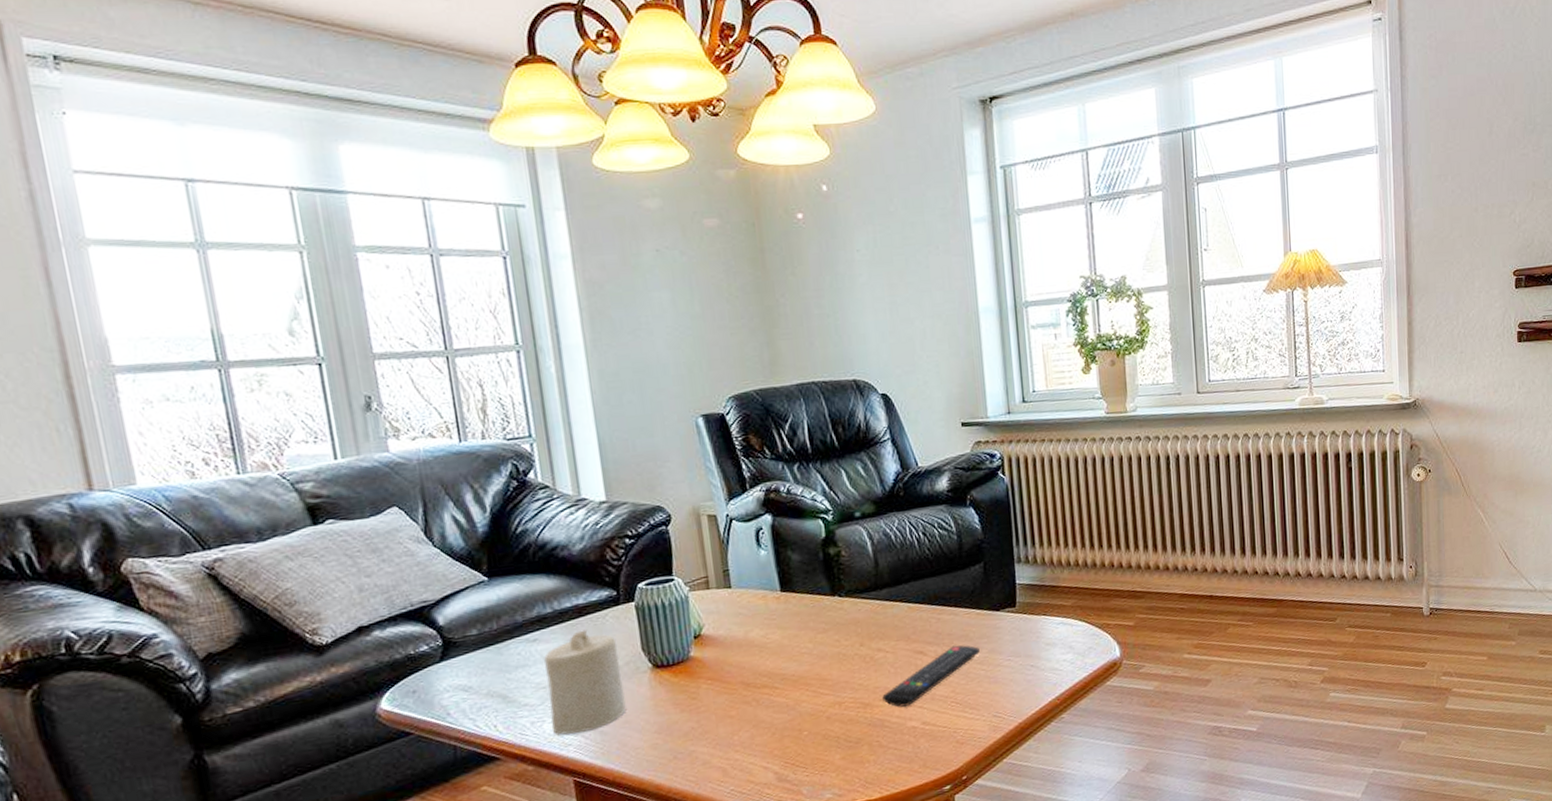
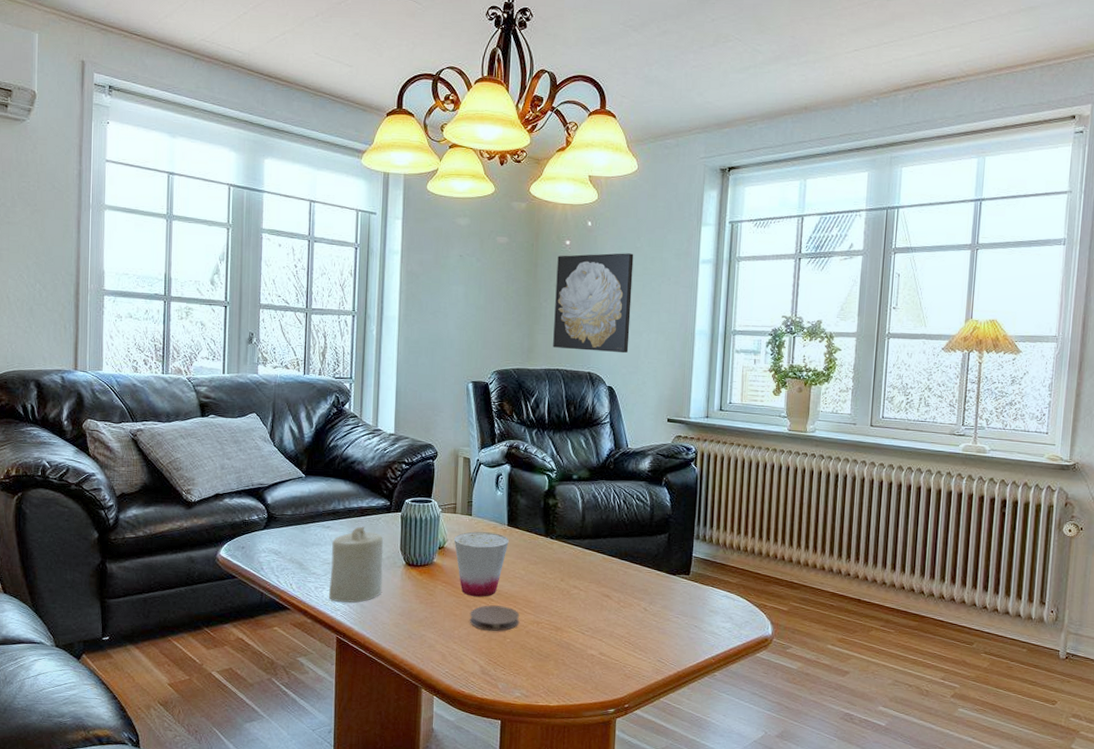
cup: none [712,603,786,690] -> present [454,531,509,597]
coaster: none [749,692,817,728] -> present [469,605,520,631]
wall art: none [789,220,900,355] -> present [553,253,634,354]
remote control: present [882,645,980,707] -> none [571,596,655,637]

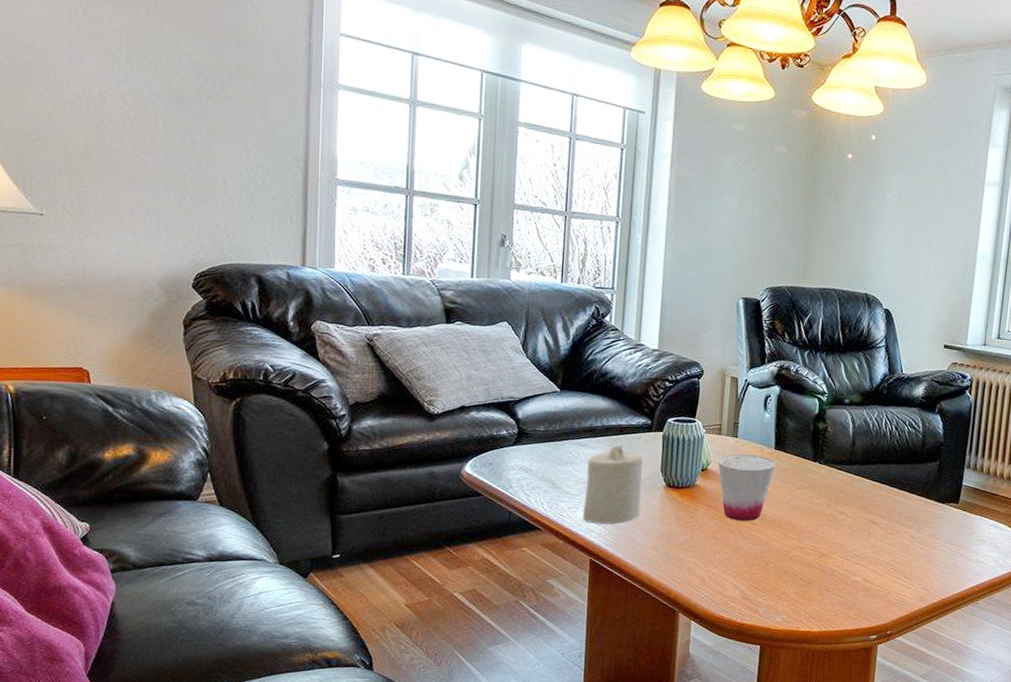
coaster: present [469,605,520,631] -> none [731,529,784,556]
wall art: present [553,253,634,354] -> none [829,169,918,276]

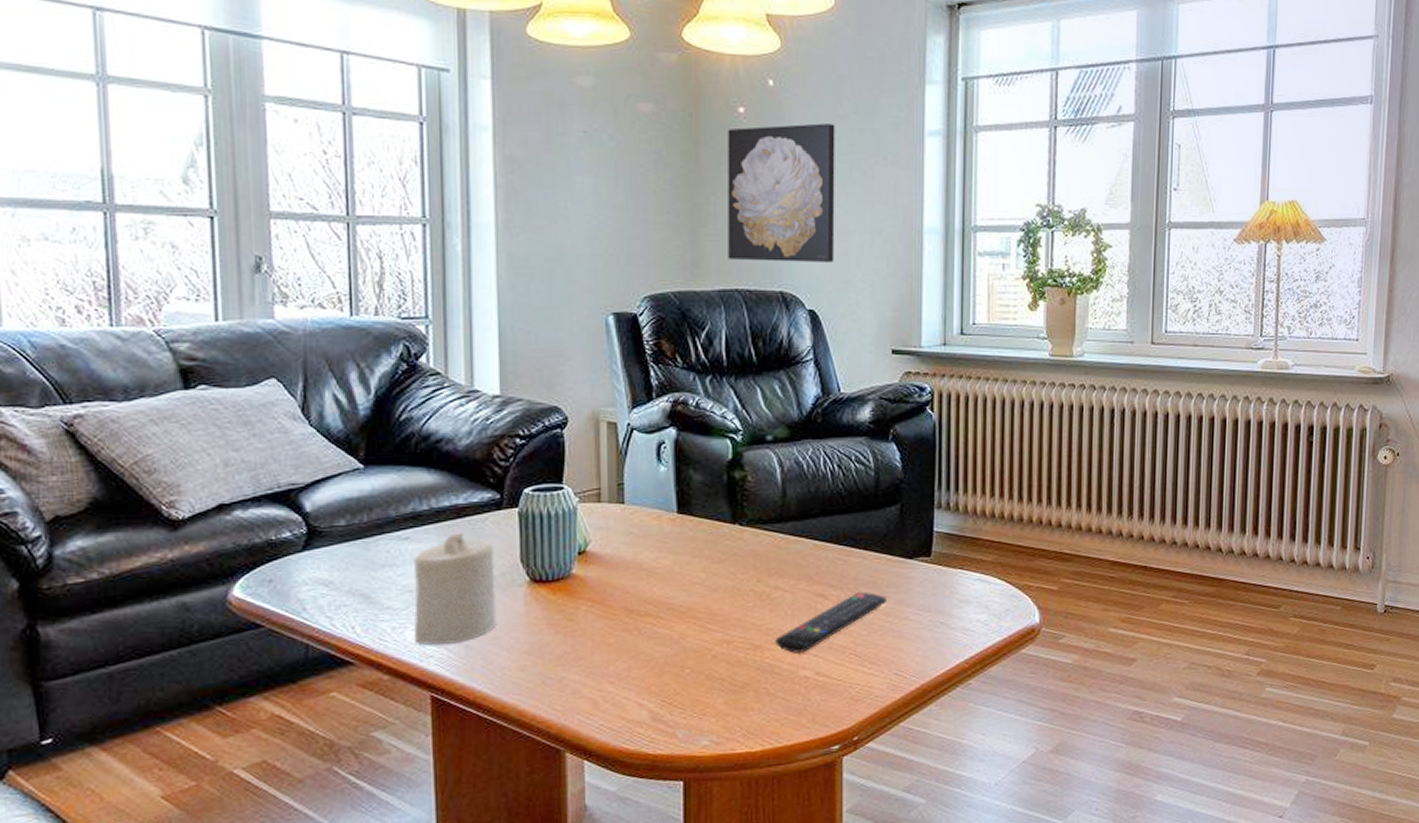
cup: present [717,454,776,521] -> none [600,524,681,616]
wall art: none [829,169,918,276] -> present [728,123,835,264]
remote control: none [836,523,922,563] -> present [775,591,886,653]

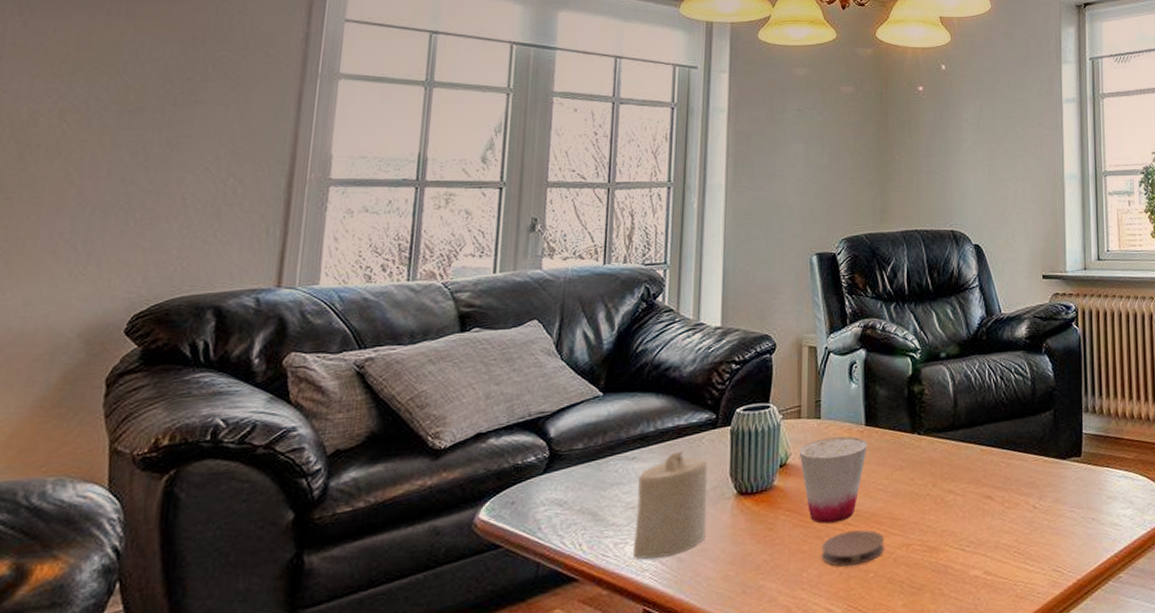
cup: none [600,524,681,616] -> present [799,436,868,524]
coaster: none [629,624,702,661] -> present [821,530,885,567]
wall art: present [728,123,835,264] -> none [910,96,995,206]
remote control: present [775,591,886,653] -> none [949,492,1044,554]

